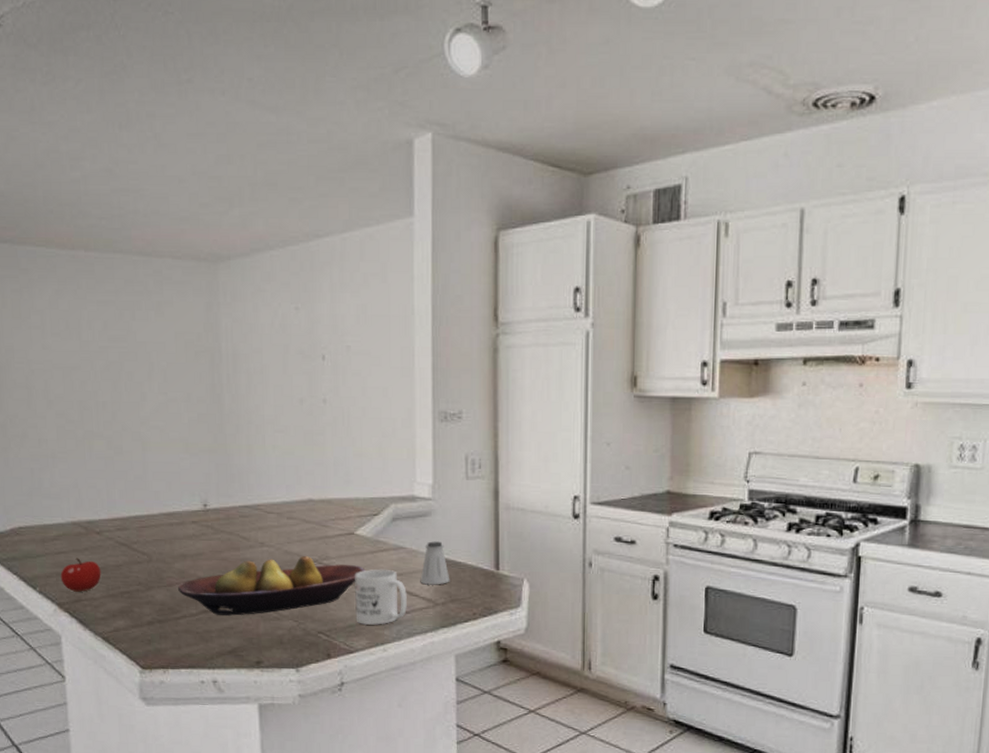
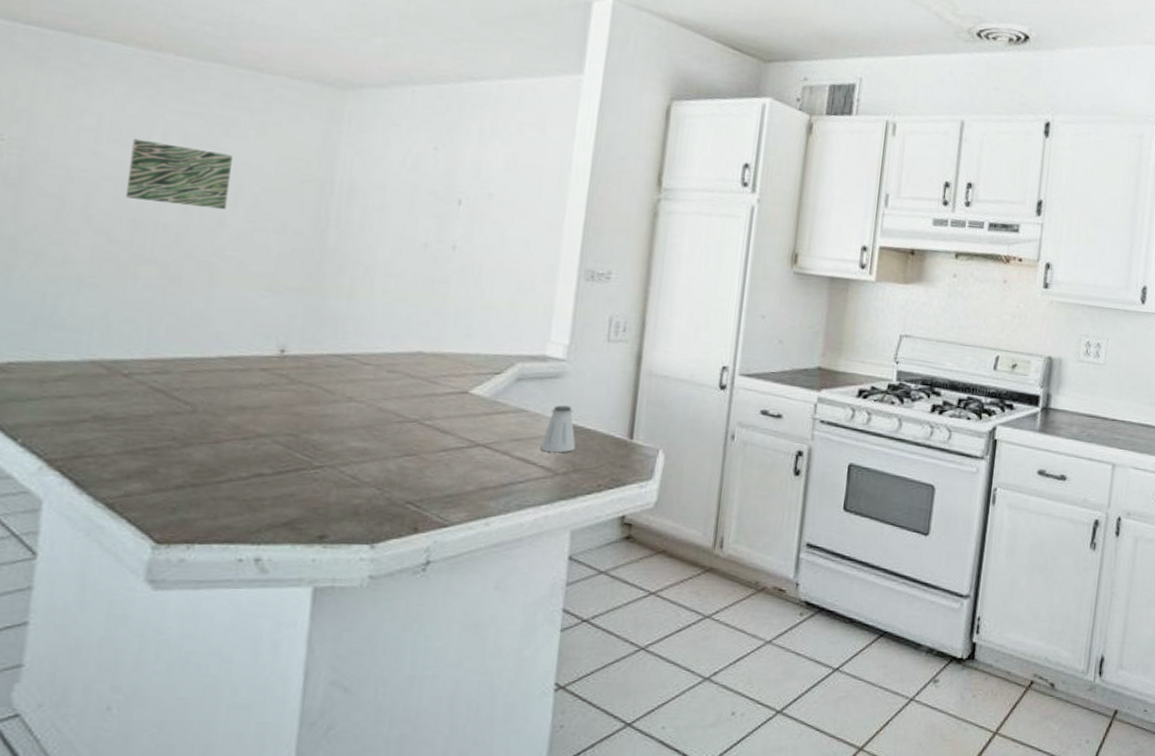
apple: present [60,558,101,592] -> none [57,404,121,446]
wall art: none [68,330,145,386] -> present [125,138,233,210]
fruit bowl: present [178,555,366,616] -> none [227,414,476,481]
mug: present [355,569,407,626] -> none [456,432,523,496]

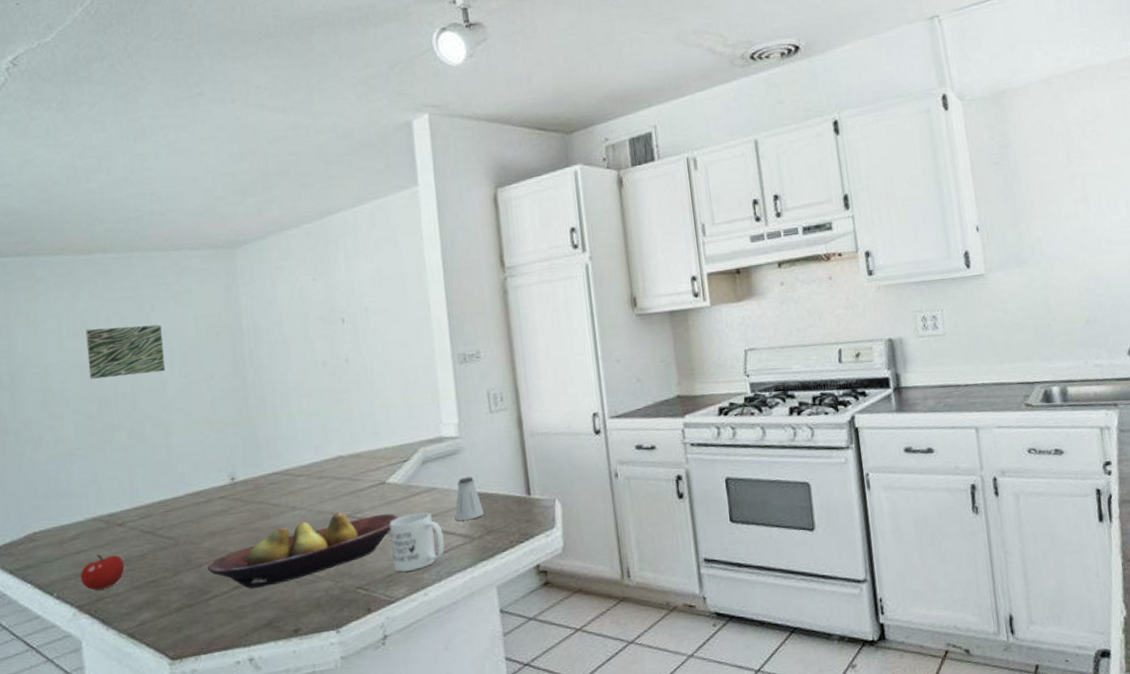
apple: none [57,404,121,446] -> present [80,554,125,591]
fruit bowl: none [227,414,476,481] -> present [208,512,400,589]
mug: none [456,432,523,496] -> present [389,512,445,573]

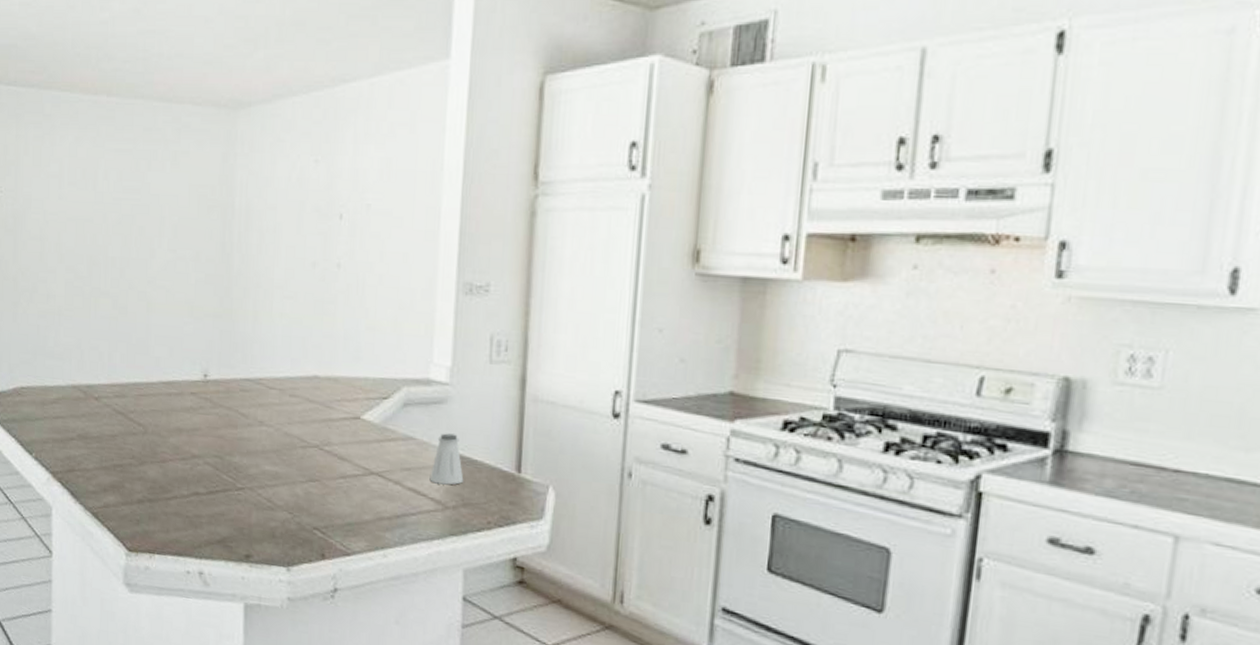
apple: present [80,554,125,591] -> none [56,424,96,462]
wall art: present [86,324,166,379] -> none [83,180,156,241]
fruit bowl: present [208,512,400,589] -> none [171,439,370,502]
mug: present [389,512,445,573] -> none [355,460,414,527]

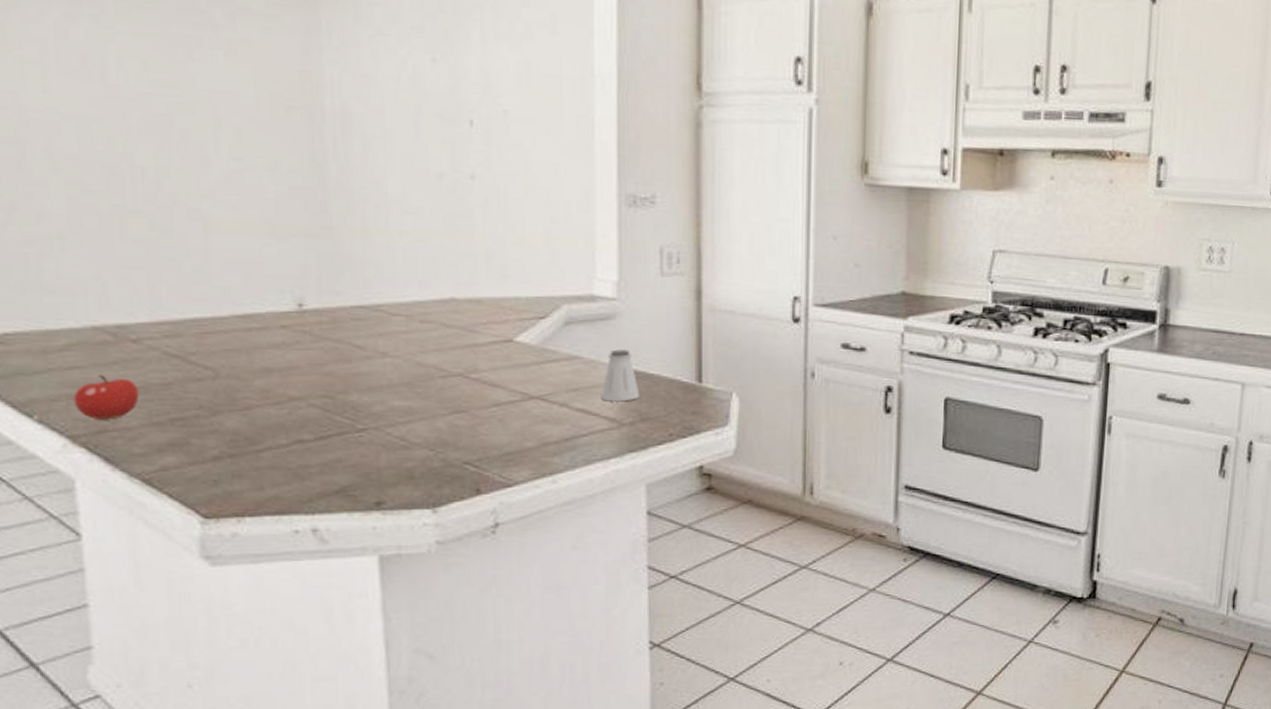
apple: none [56,424,96,462] -> present [73,374,140,420]

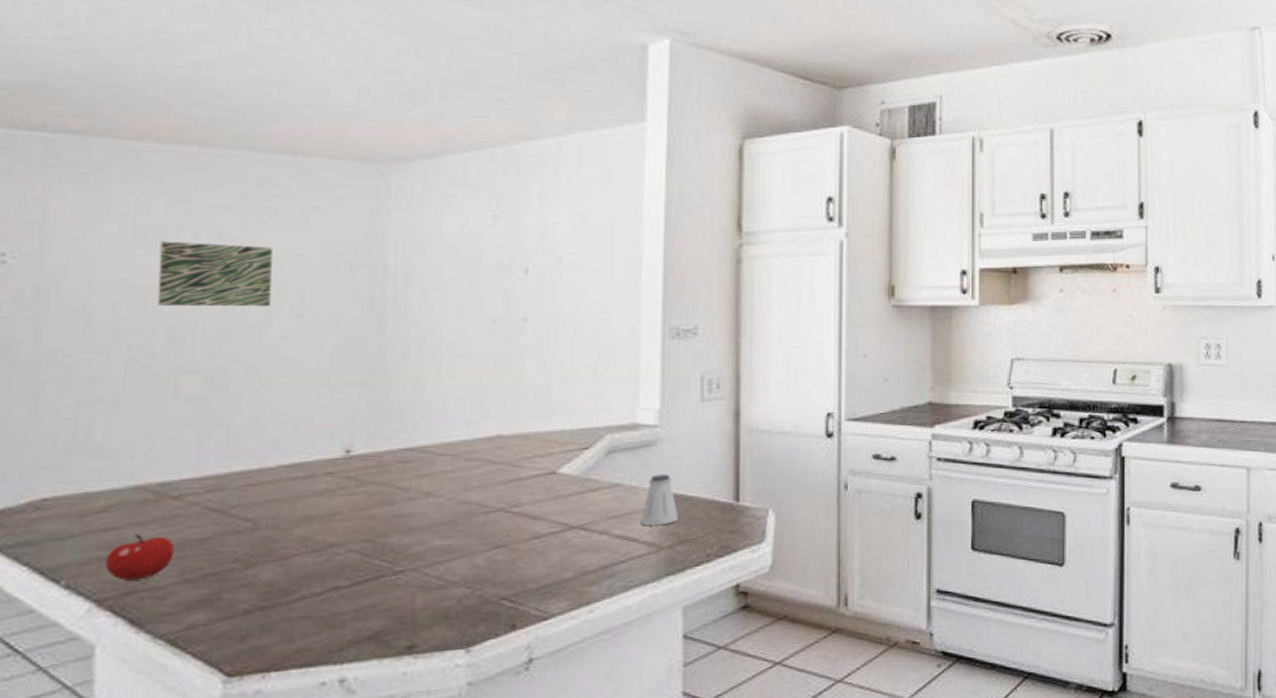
wall art: none [85,68,208,148] -> present [157,241,273,307]

